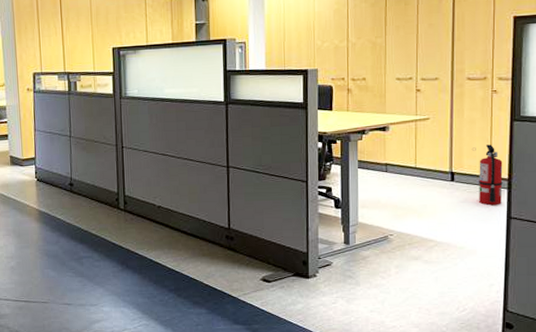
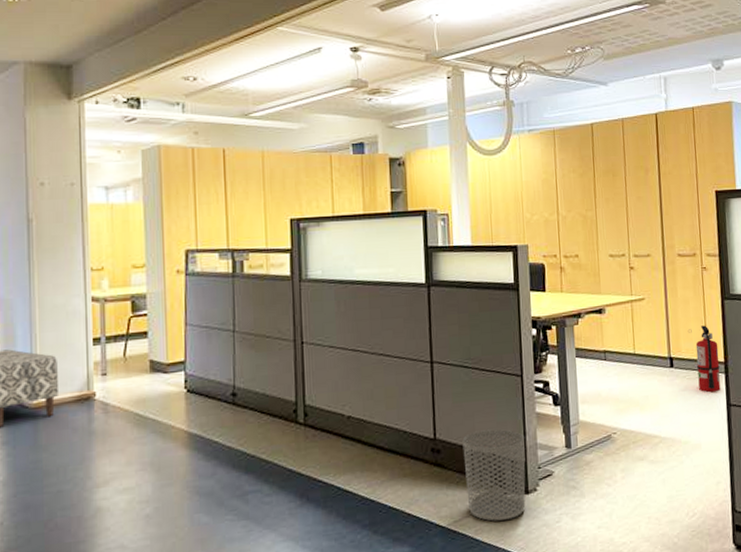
waste bin: none [252,224,307,297] -> present [462,429,526,521]

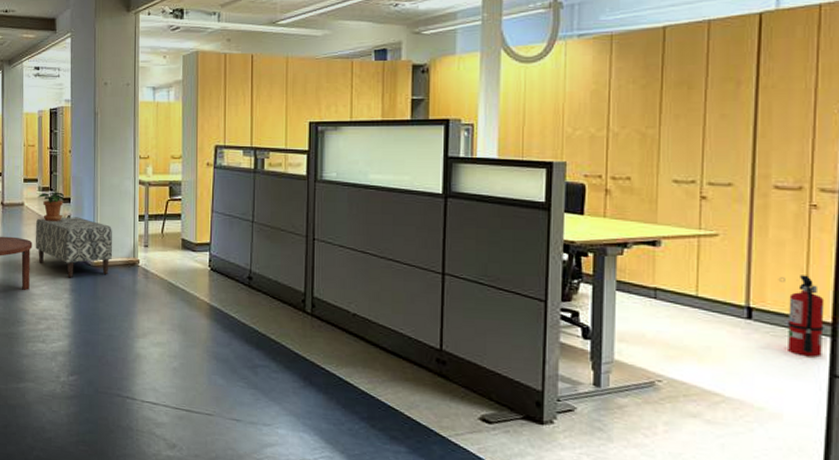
waste bin: present [462,429,526,521] -> none [471,350,543,446]

